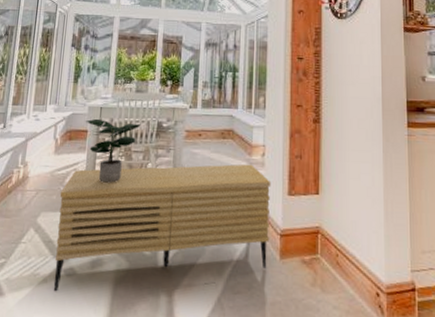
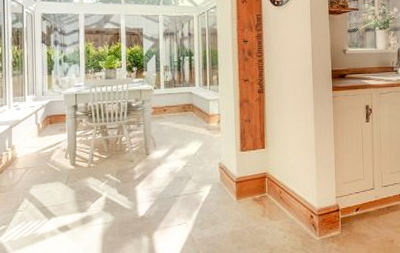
sideboard: present [53,164,272,292] -> none [47,130,227,246]
potted plant: present [85,118,141,183] -> none [62,104,113,156]

